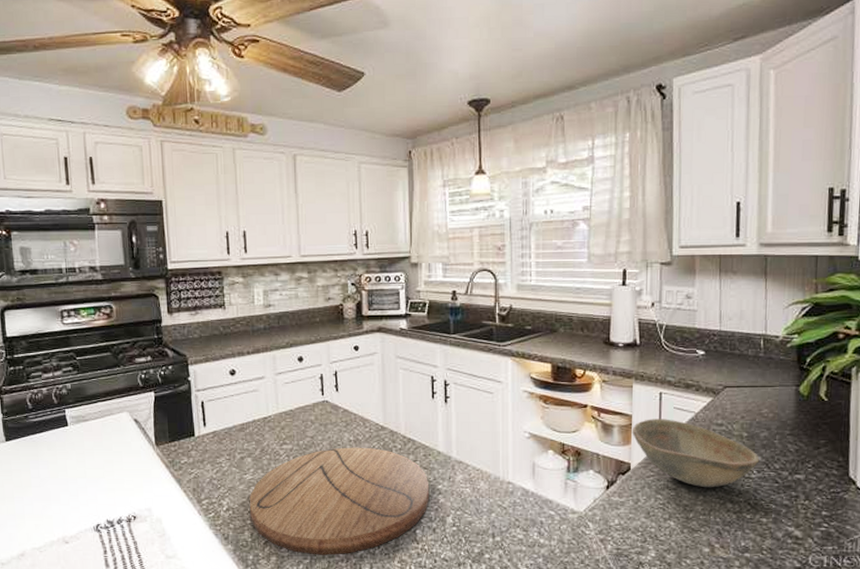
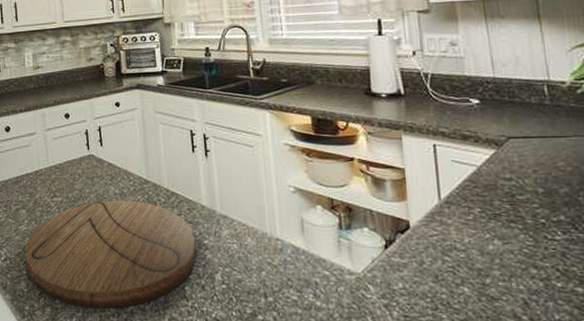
bowl: present [632,419,760,488] -> none [406,173,563,251]

